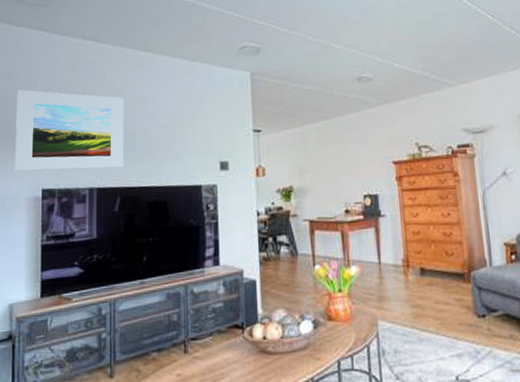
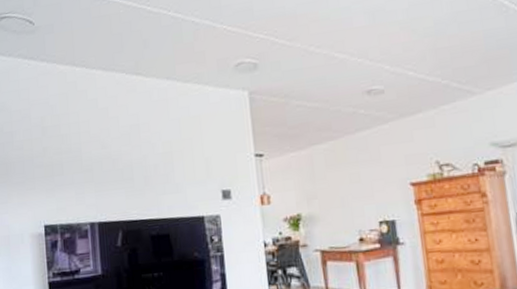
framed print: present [15,89,124,171] -> none [11,123,123,208]

